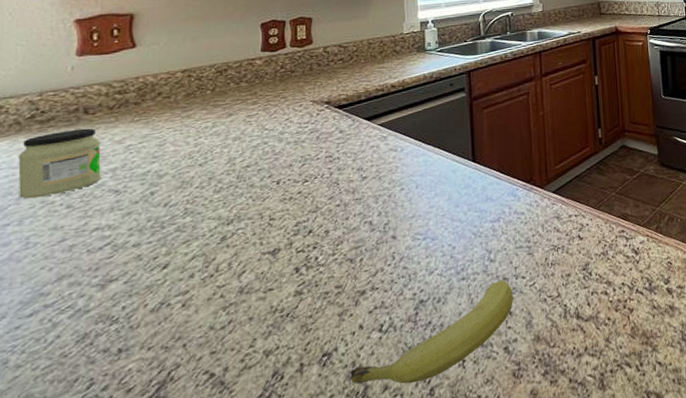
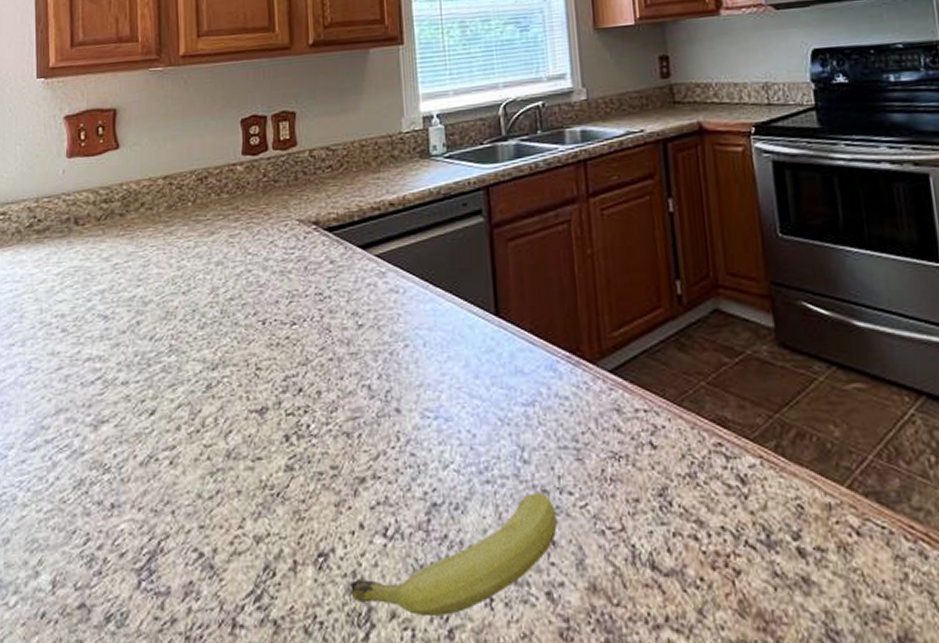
jar: present [18,128,101,199] -> none [20,241,91,318]

